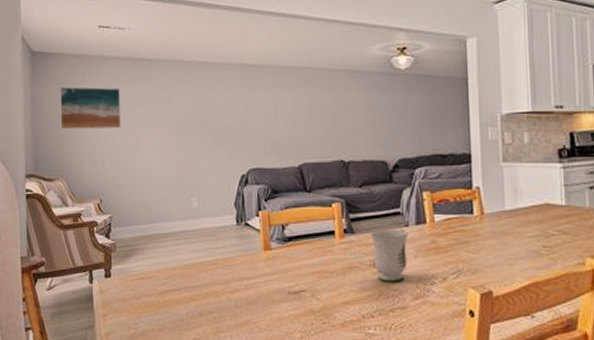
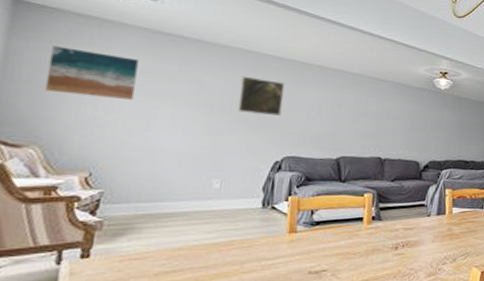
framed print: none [201,88,240,127] -> present [237,76,285,116]
mug: present [370,229,409,282] -> none [395,218,430,262]

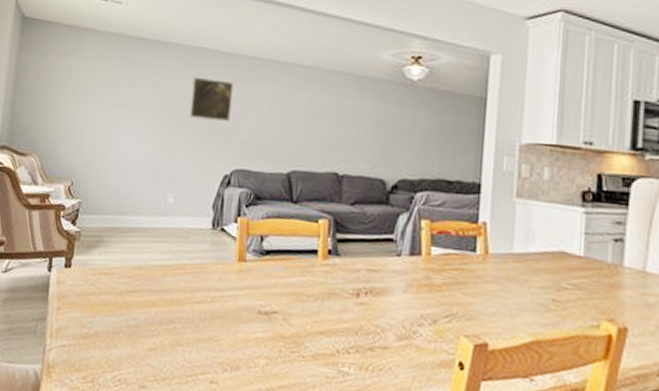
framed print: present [44,46,139,100] -> none [41,58,108,108]

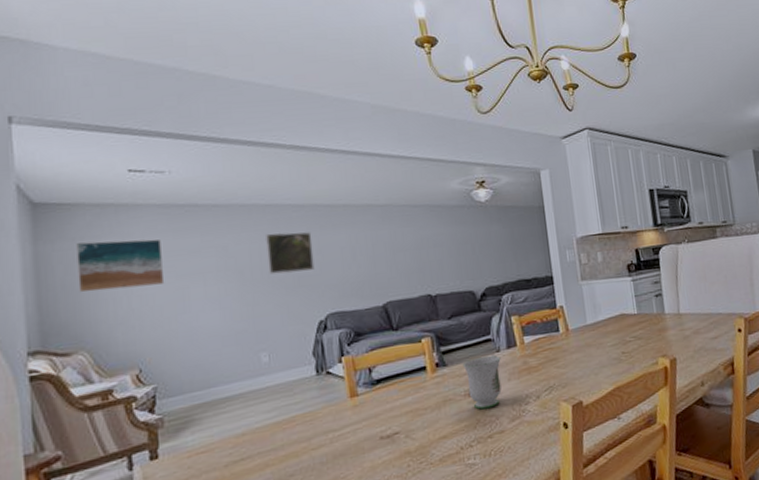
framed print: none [41,58,108,108] -> present [76,239,165,293]
mug: none [356,255,401,318] -> present [462,354,502,410]

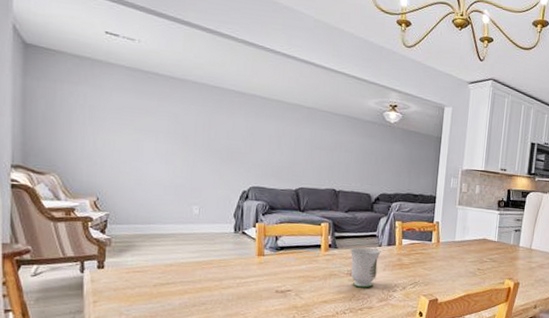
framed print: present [76,239,165,293] -> none [56,85,125,133]
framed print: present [266,232,315,274] -> none [209,110,248,148]

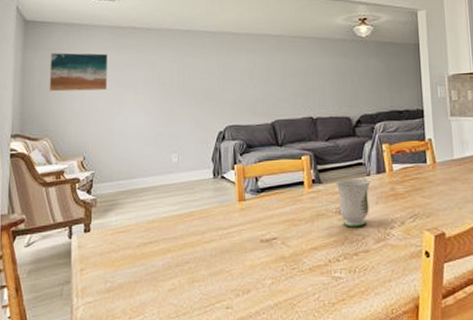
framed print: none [56,85,125,133] -> present [49,52,108,92]

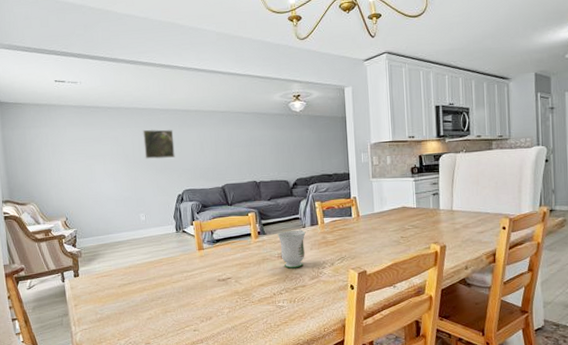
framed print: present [49,52,108,92] -> none [26,130,80,164]
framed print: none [184,54,219,89] -> present [143,129,175,159]

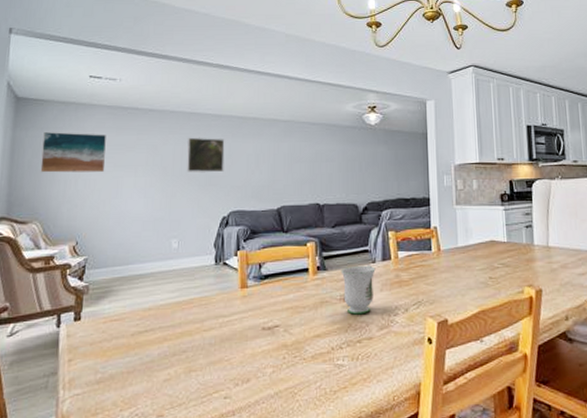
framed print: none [26,130,80,164] -> present [40,132,106,173]

